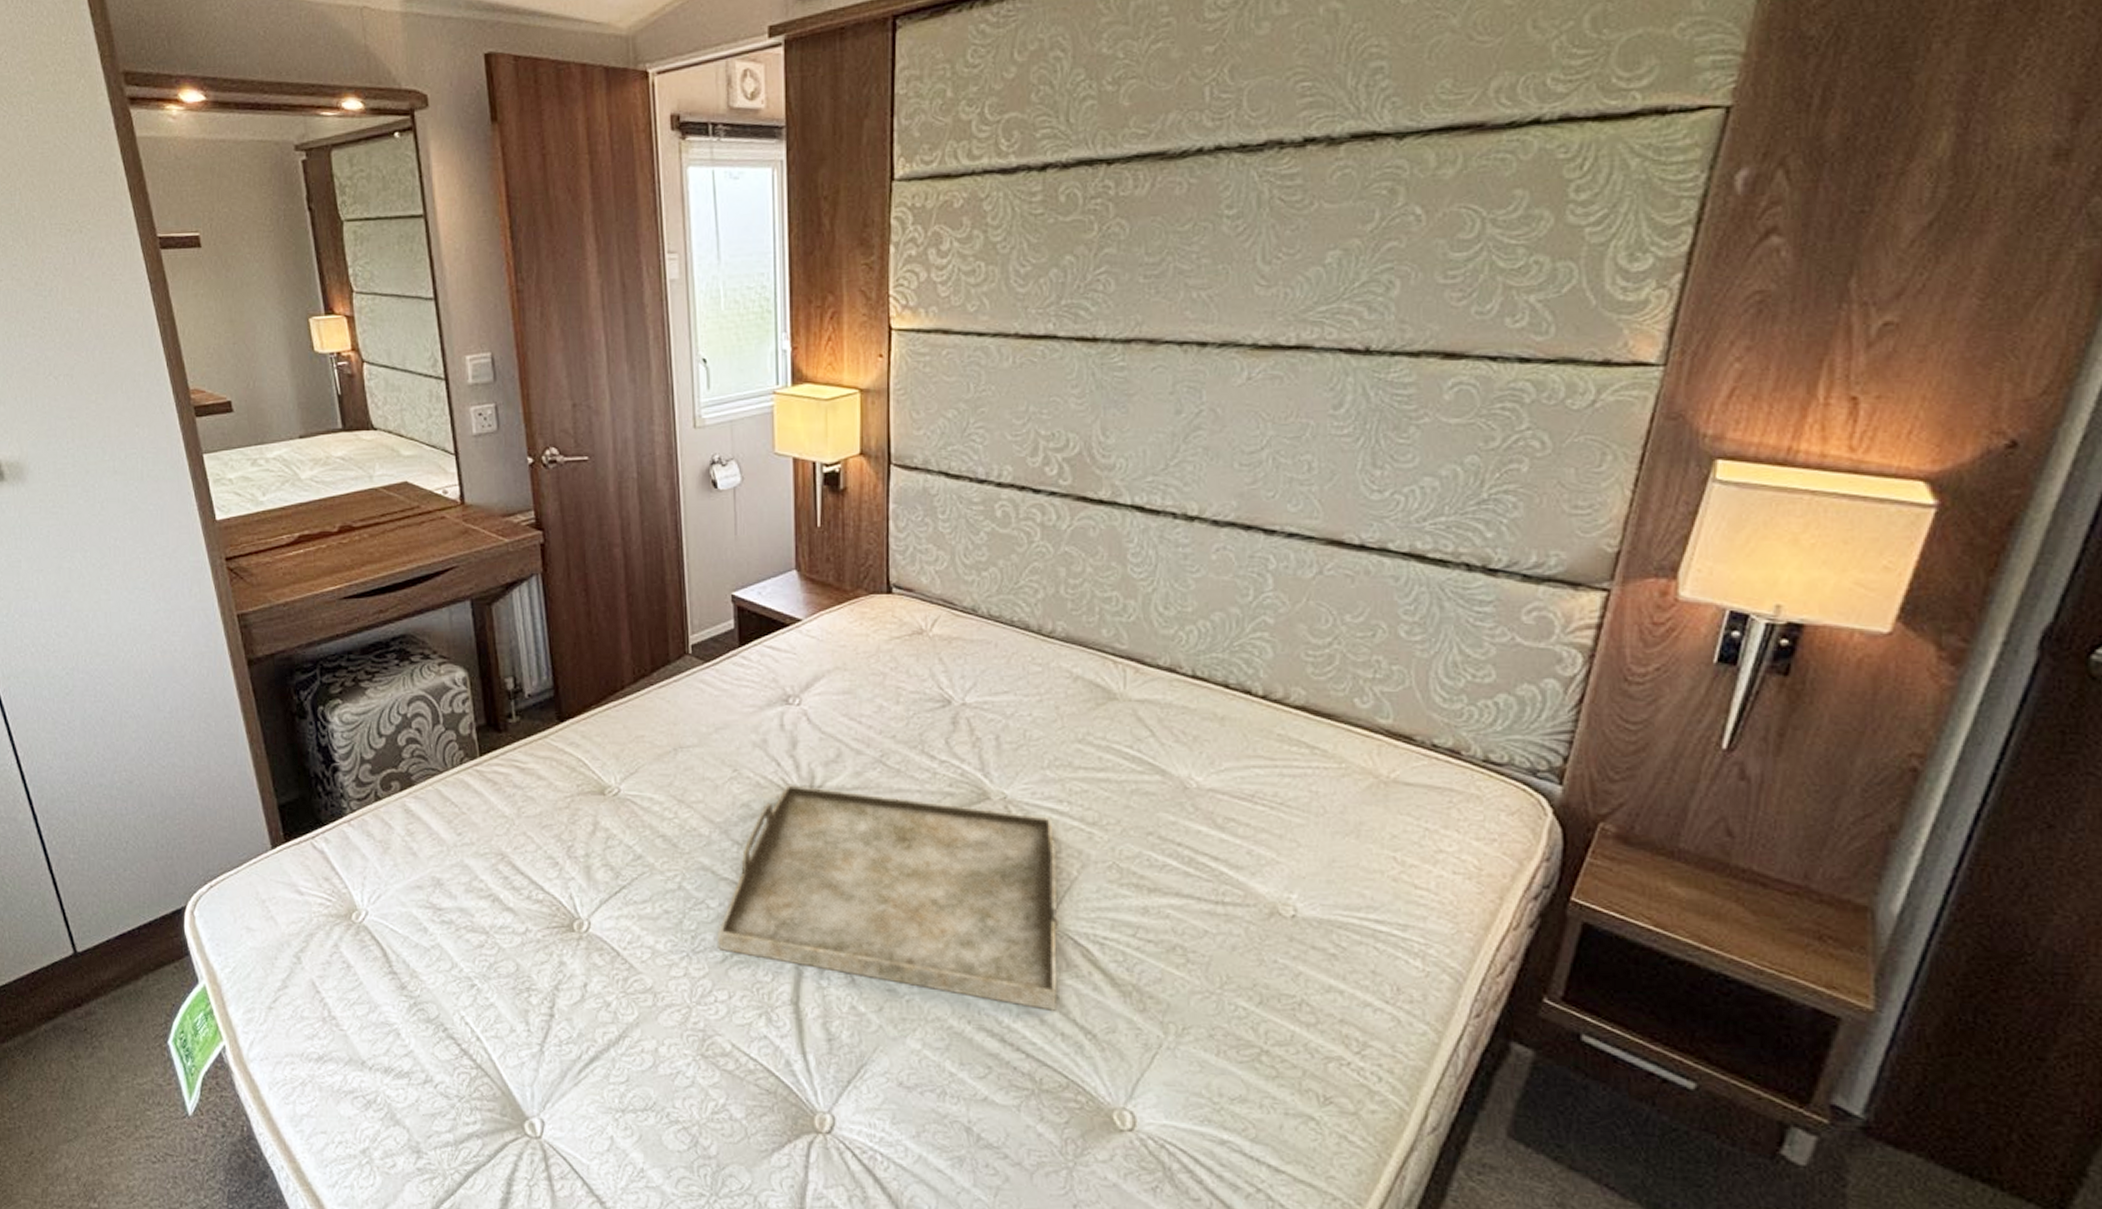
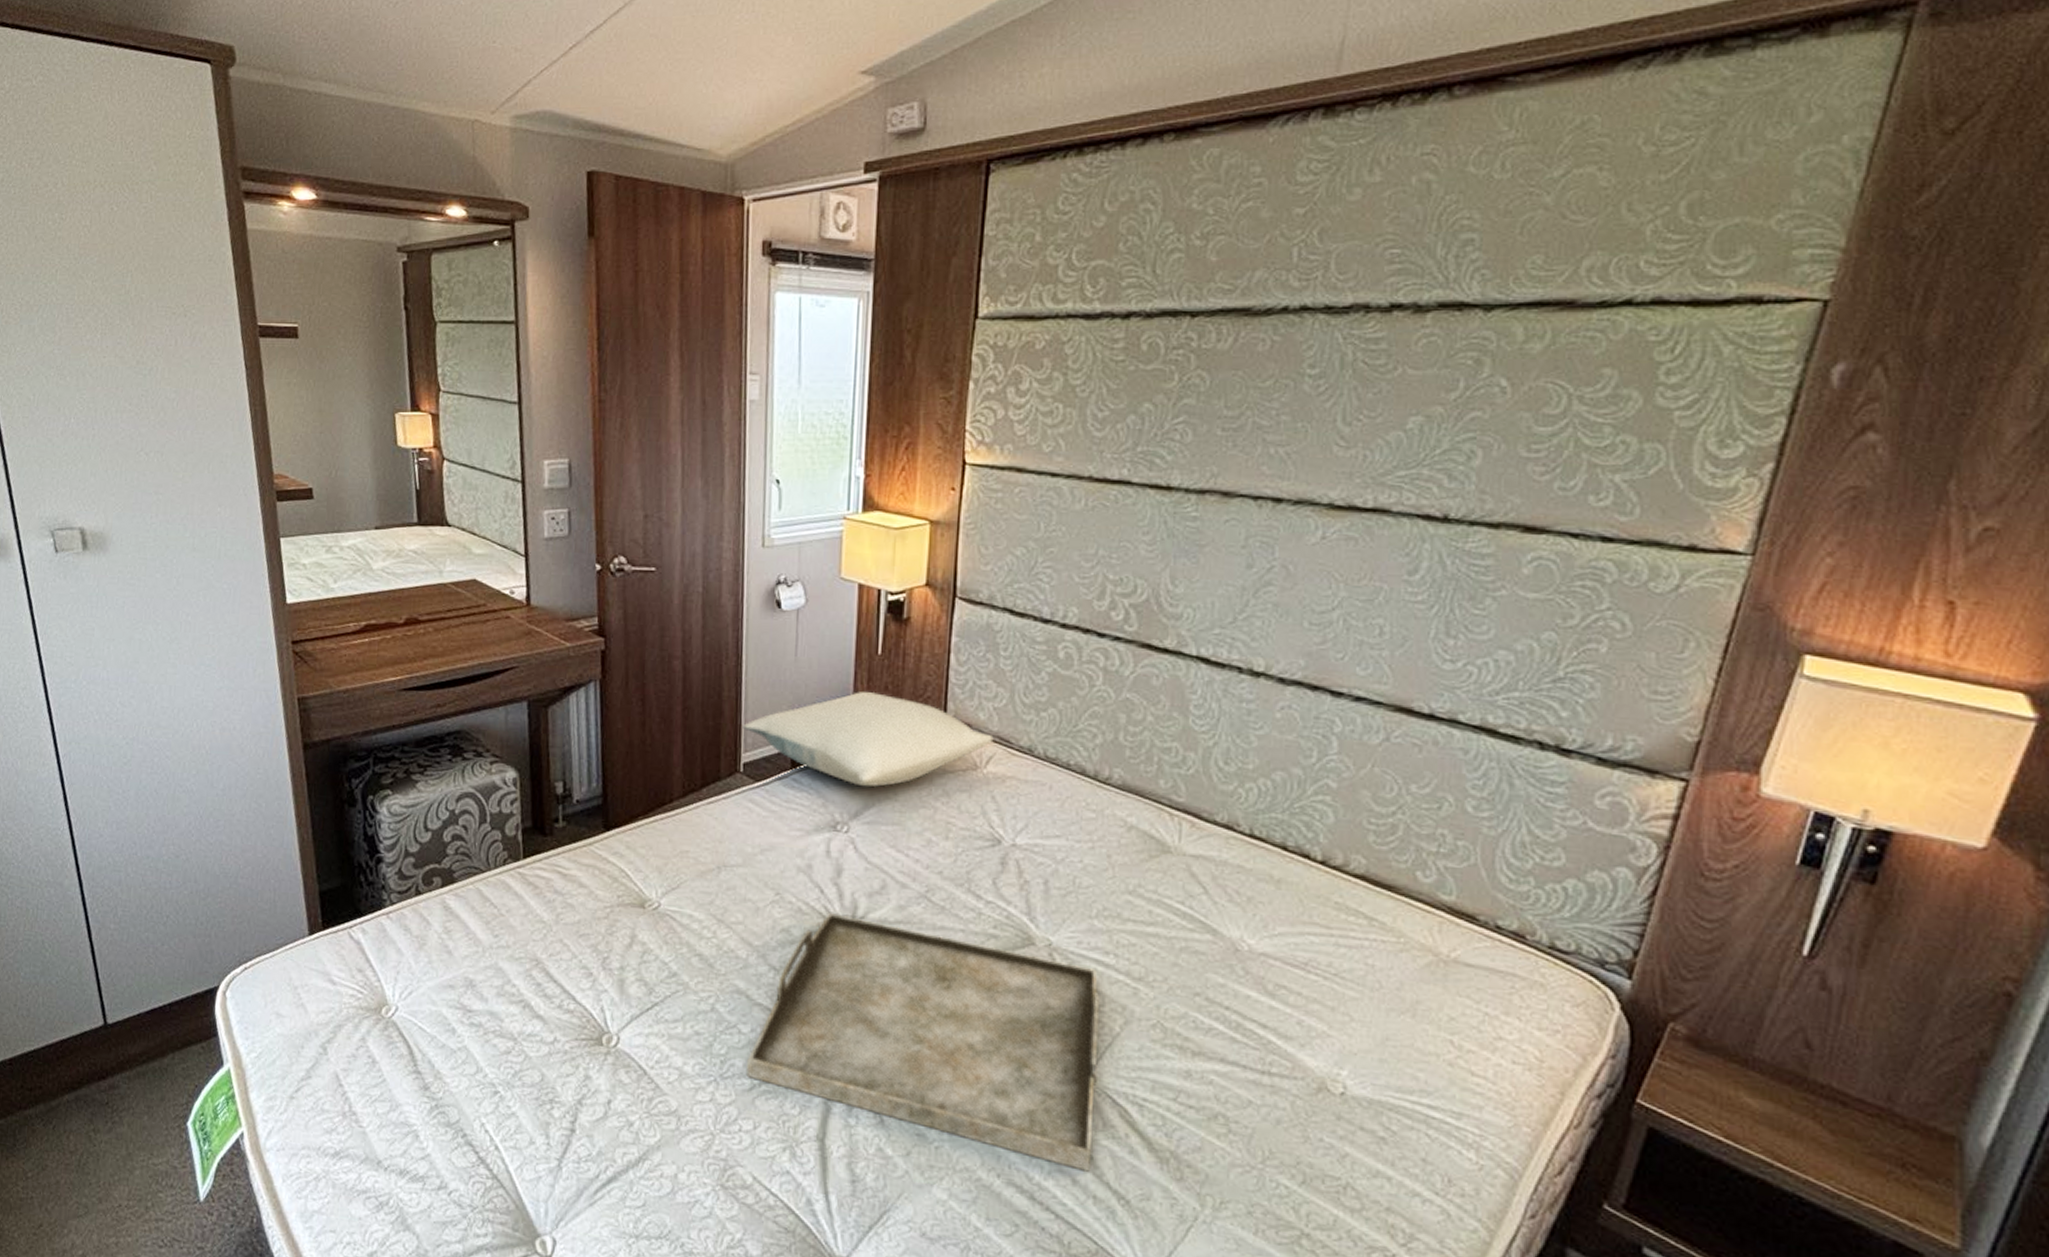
pillow: none [688,564,937,659] -> present [742,691,994,787]

